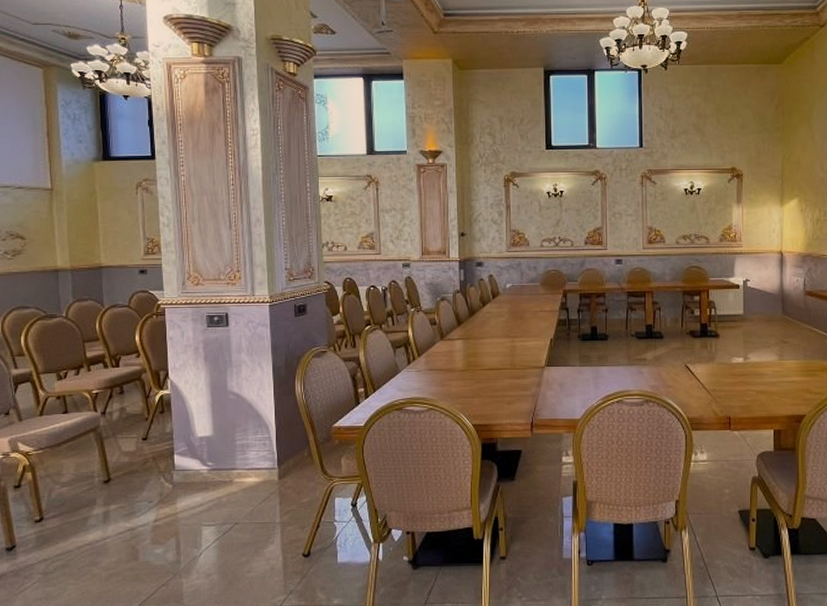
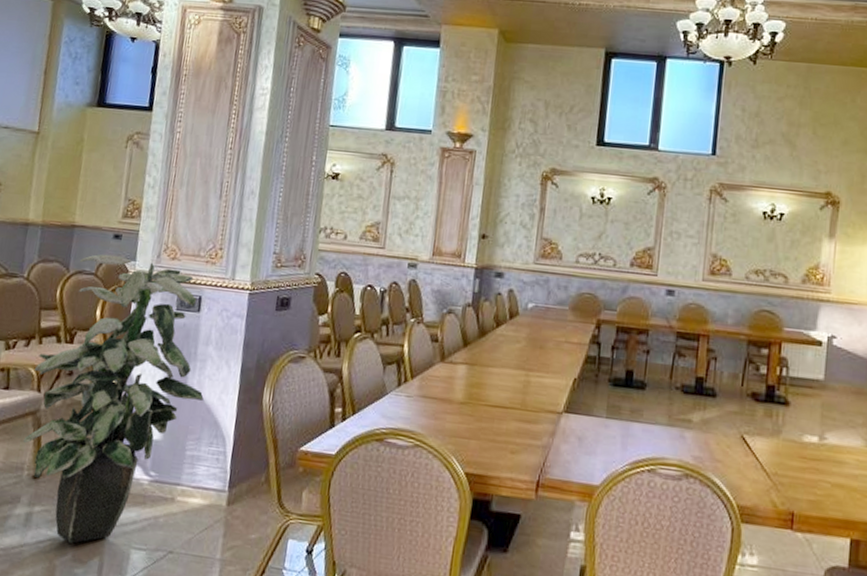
indoor plant: none [87,288,244,530] -> present [23,254,204,544]

